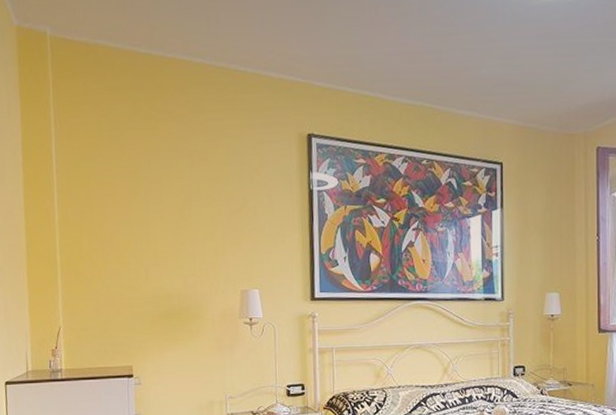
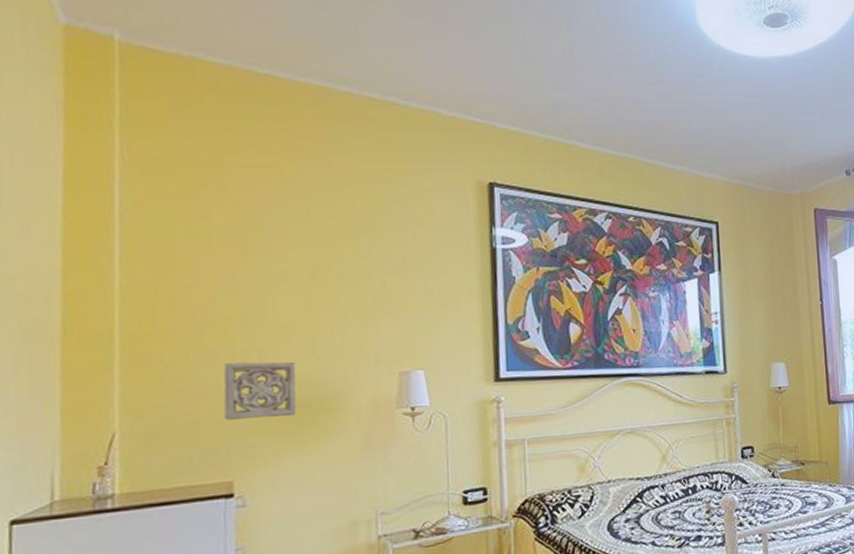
wall ornament: none [124,279,172,321] -> present [224,361,297,420]

